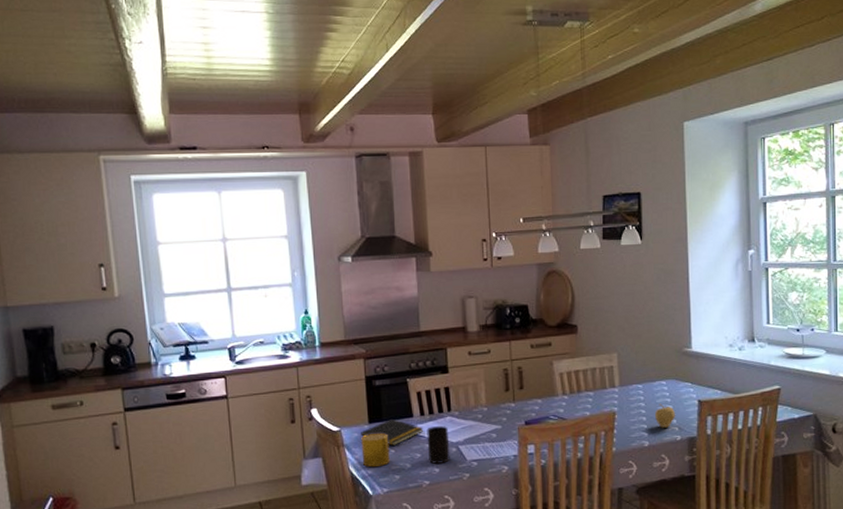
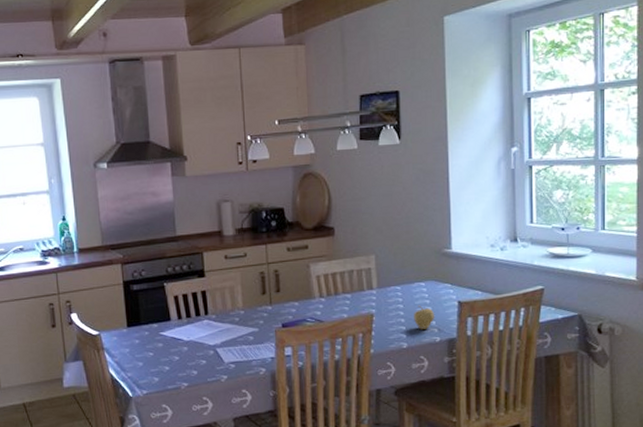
notepad: present [361,418,424,446] -> none [120,322,182,349]
cup: present [361,432,390,468] -> none [120,336,149,370]
cup: present [426,426,450,465] -> none [184,329,208,367]

